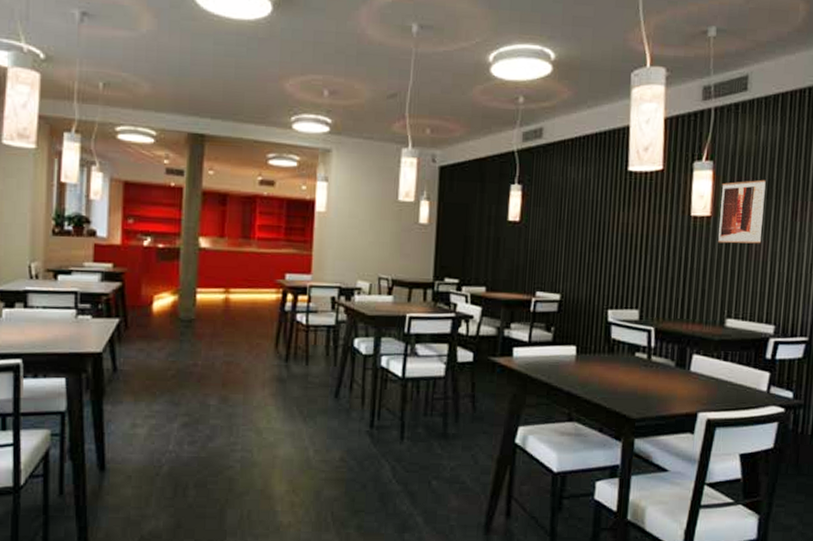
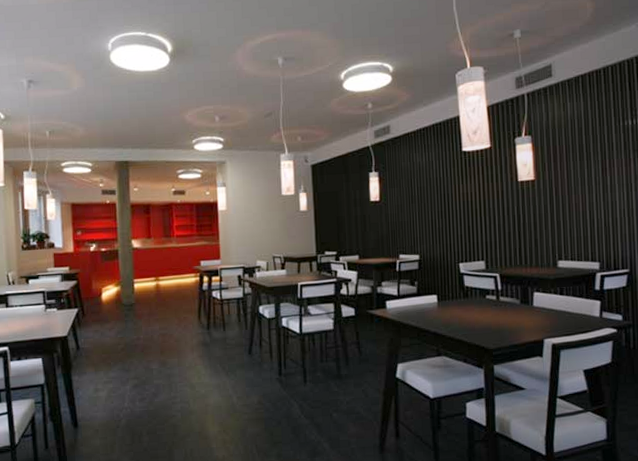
wall art: present [718,179,766,244] -> none [540,145,580,201]

